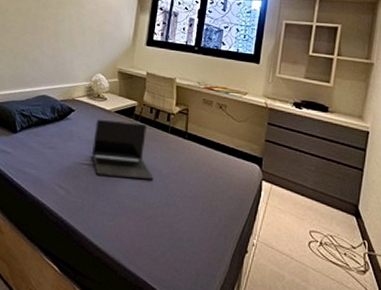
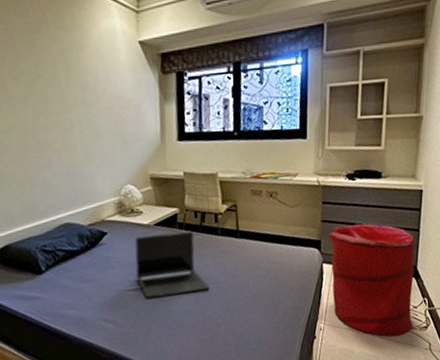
laundry hamper: none [269,148,358,274] -> present [328,223,415,337]

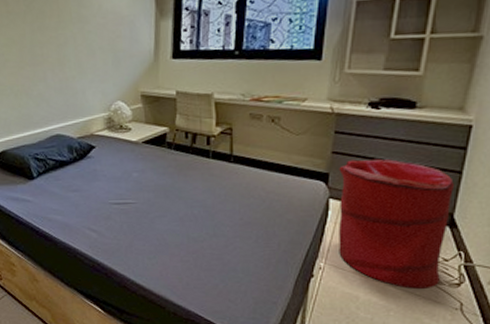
laptop: present [134,231,210,299] -> none [121,151,197,214]

